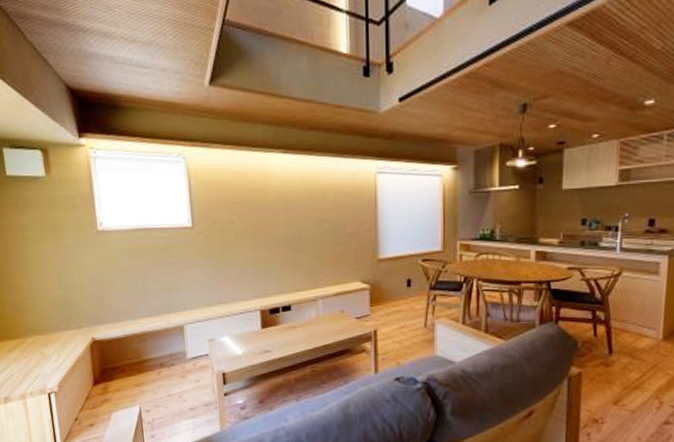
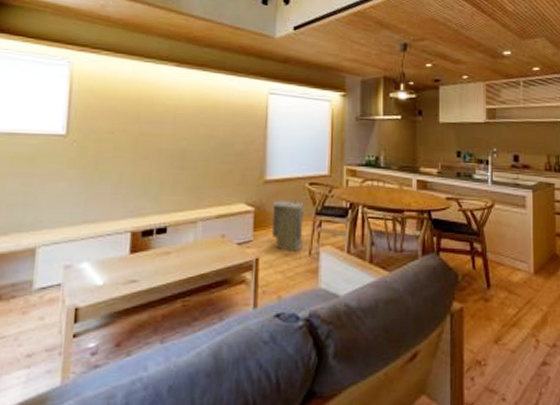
air purifier: none [388,277,419,324] -> present [272,200,305,251]

